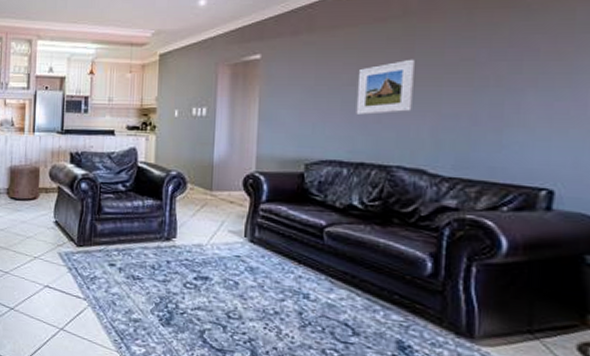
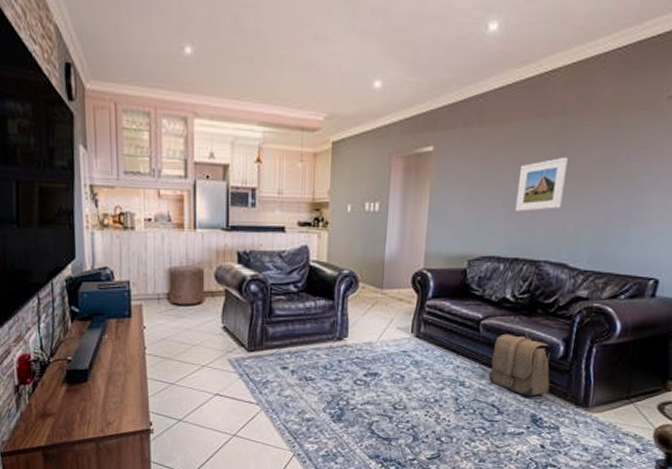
backpack: none [337,243,418,319] -> present [488,333,550,397]

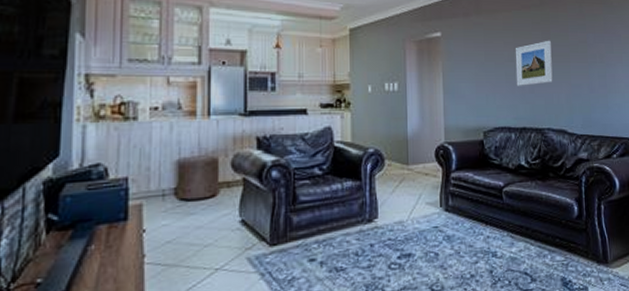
backpack: present [488,333,550,397] -> none [517,197,572,260]

